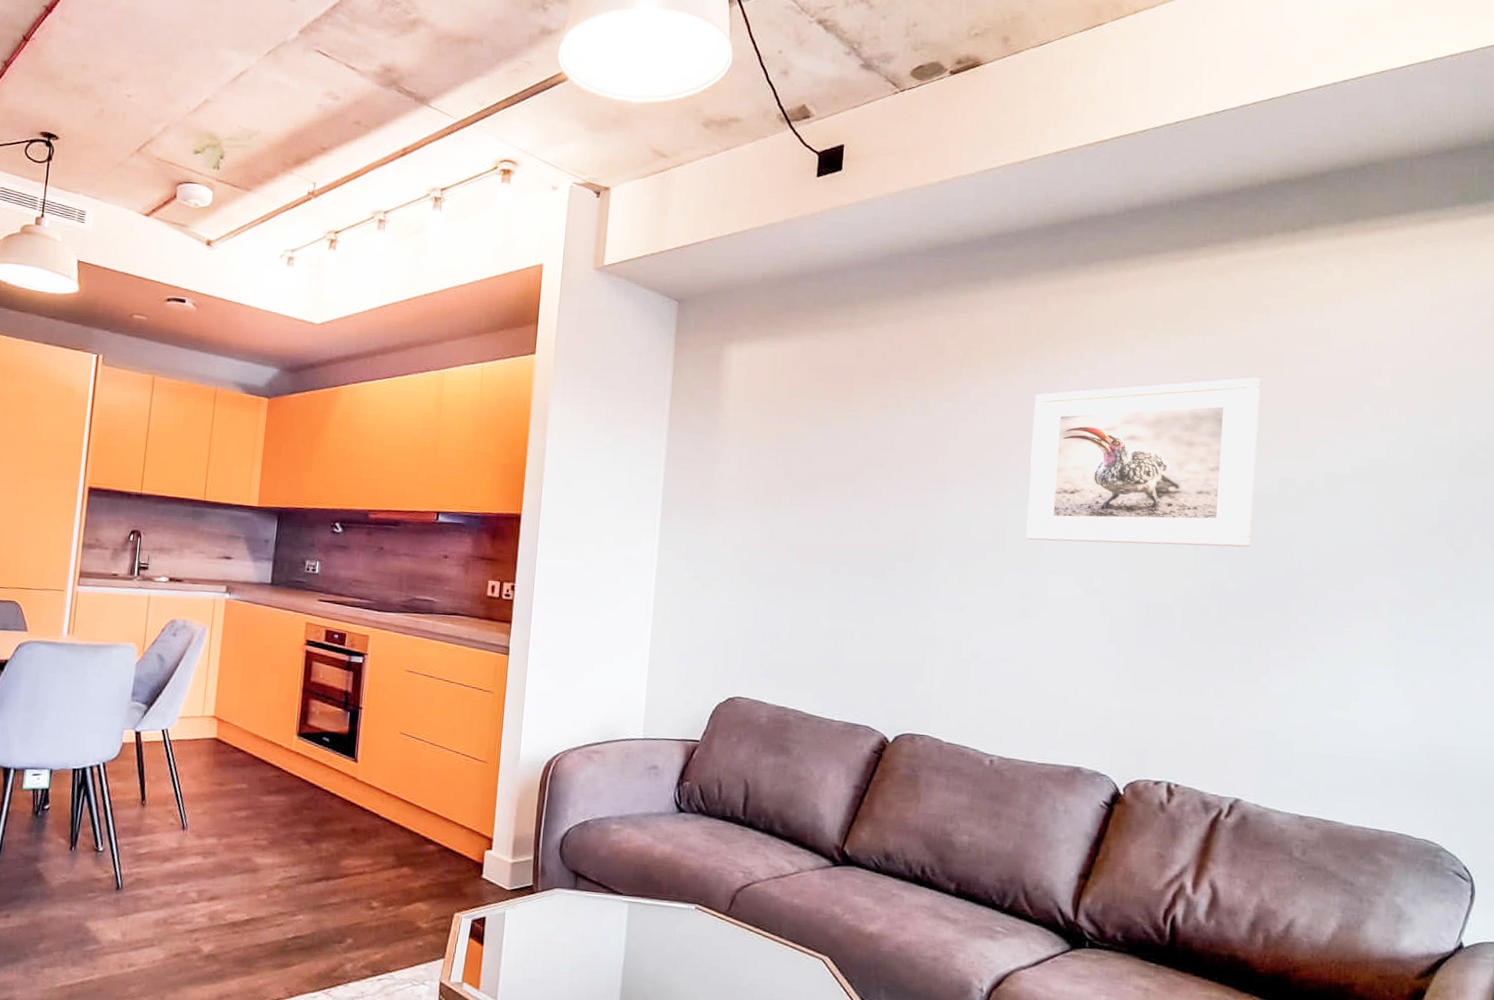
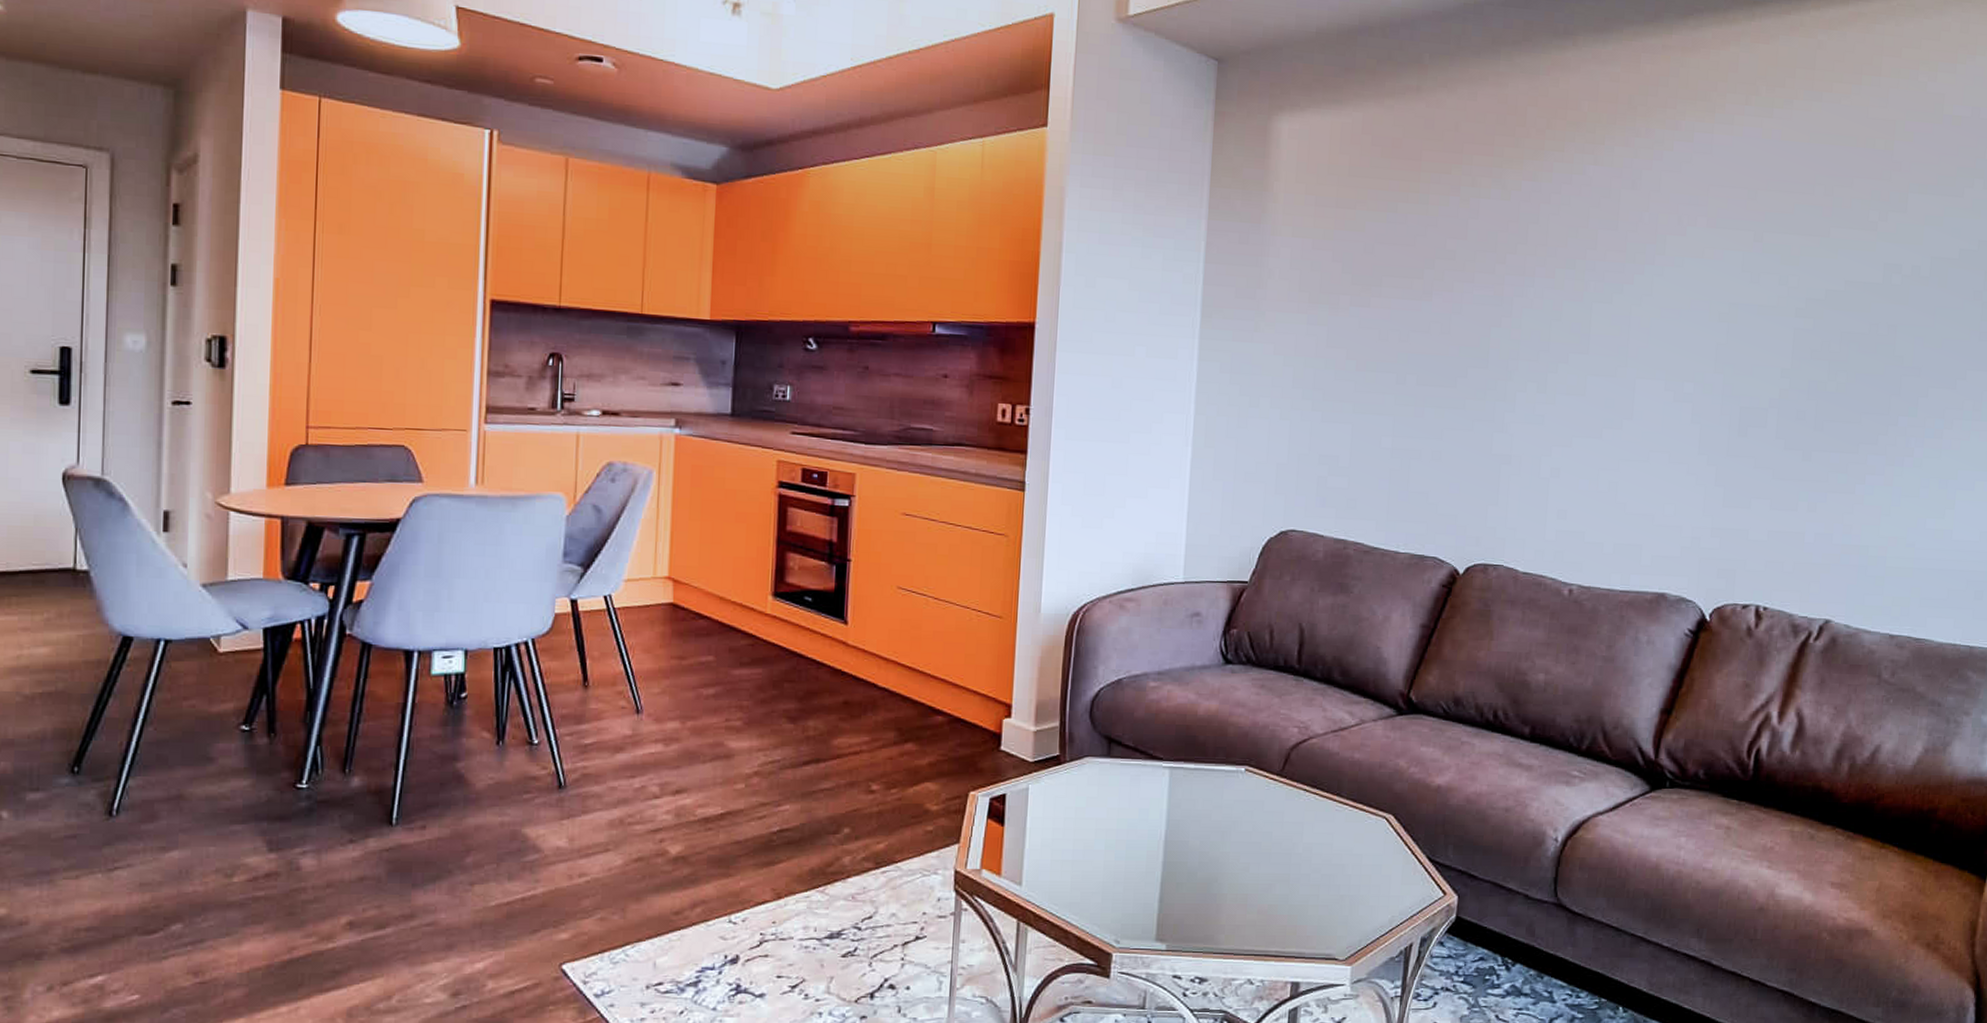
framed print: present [1026,377,1261,547] -> none [1612,149,1869,343]

